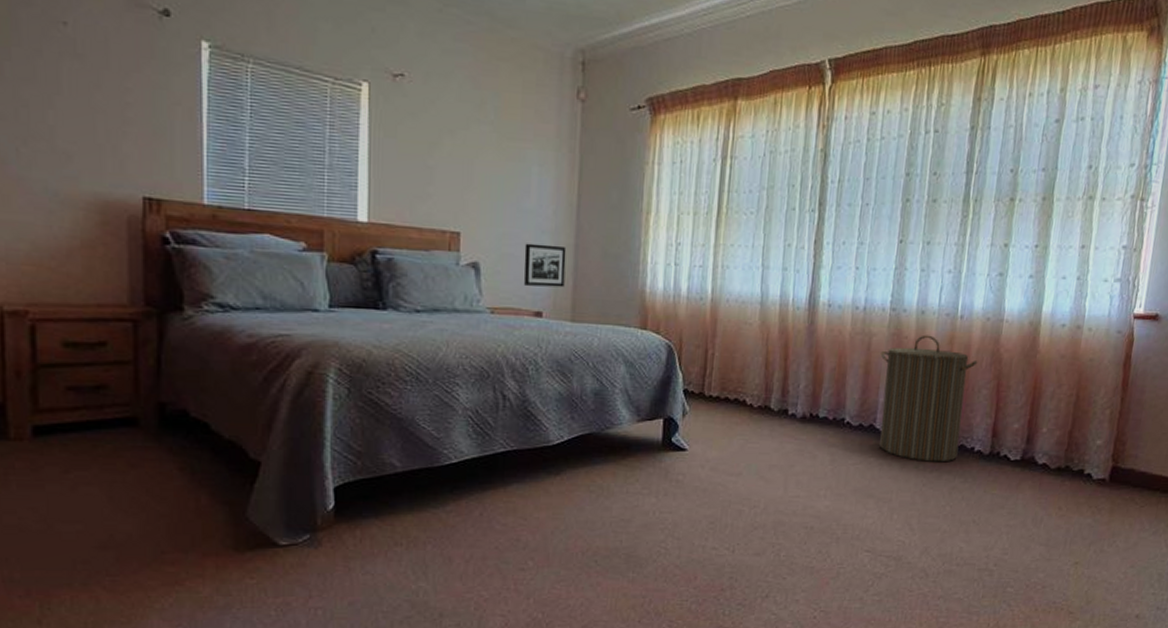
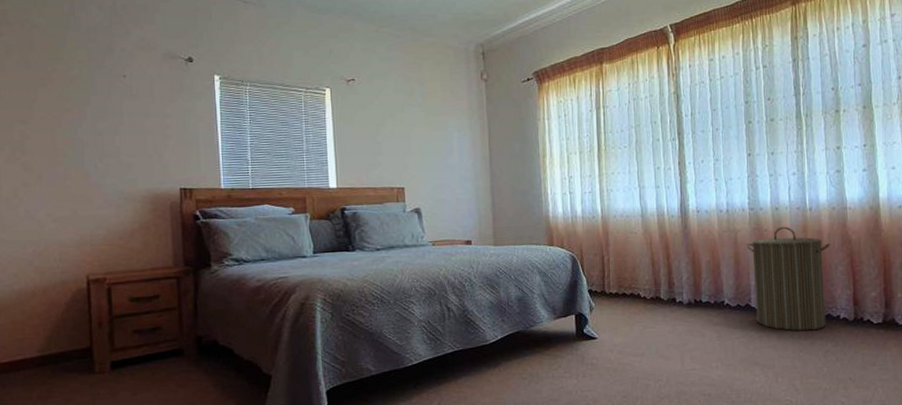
picture frame: present [523,243,567,288] -> none [453,189,486,222]

